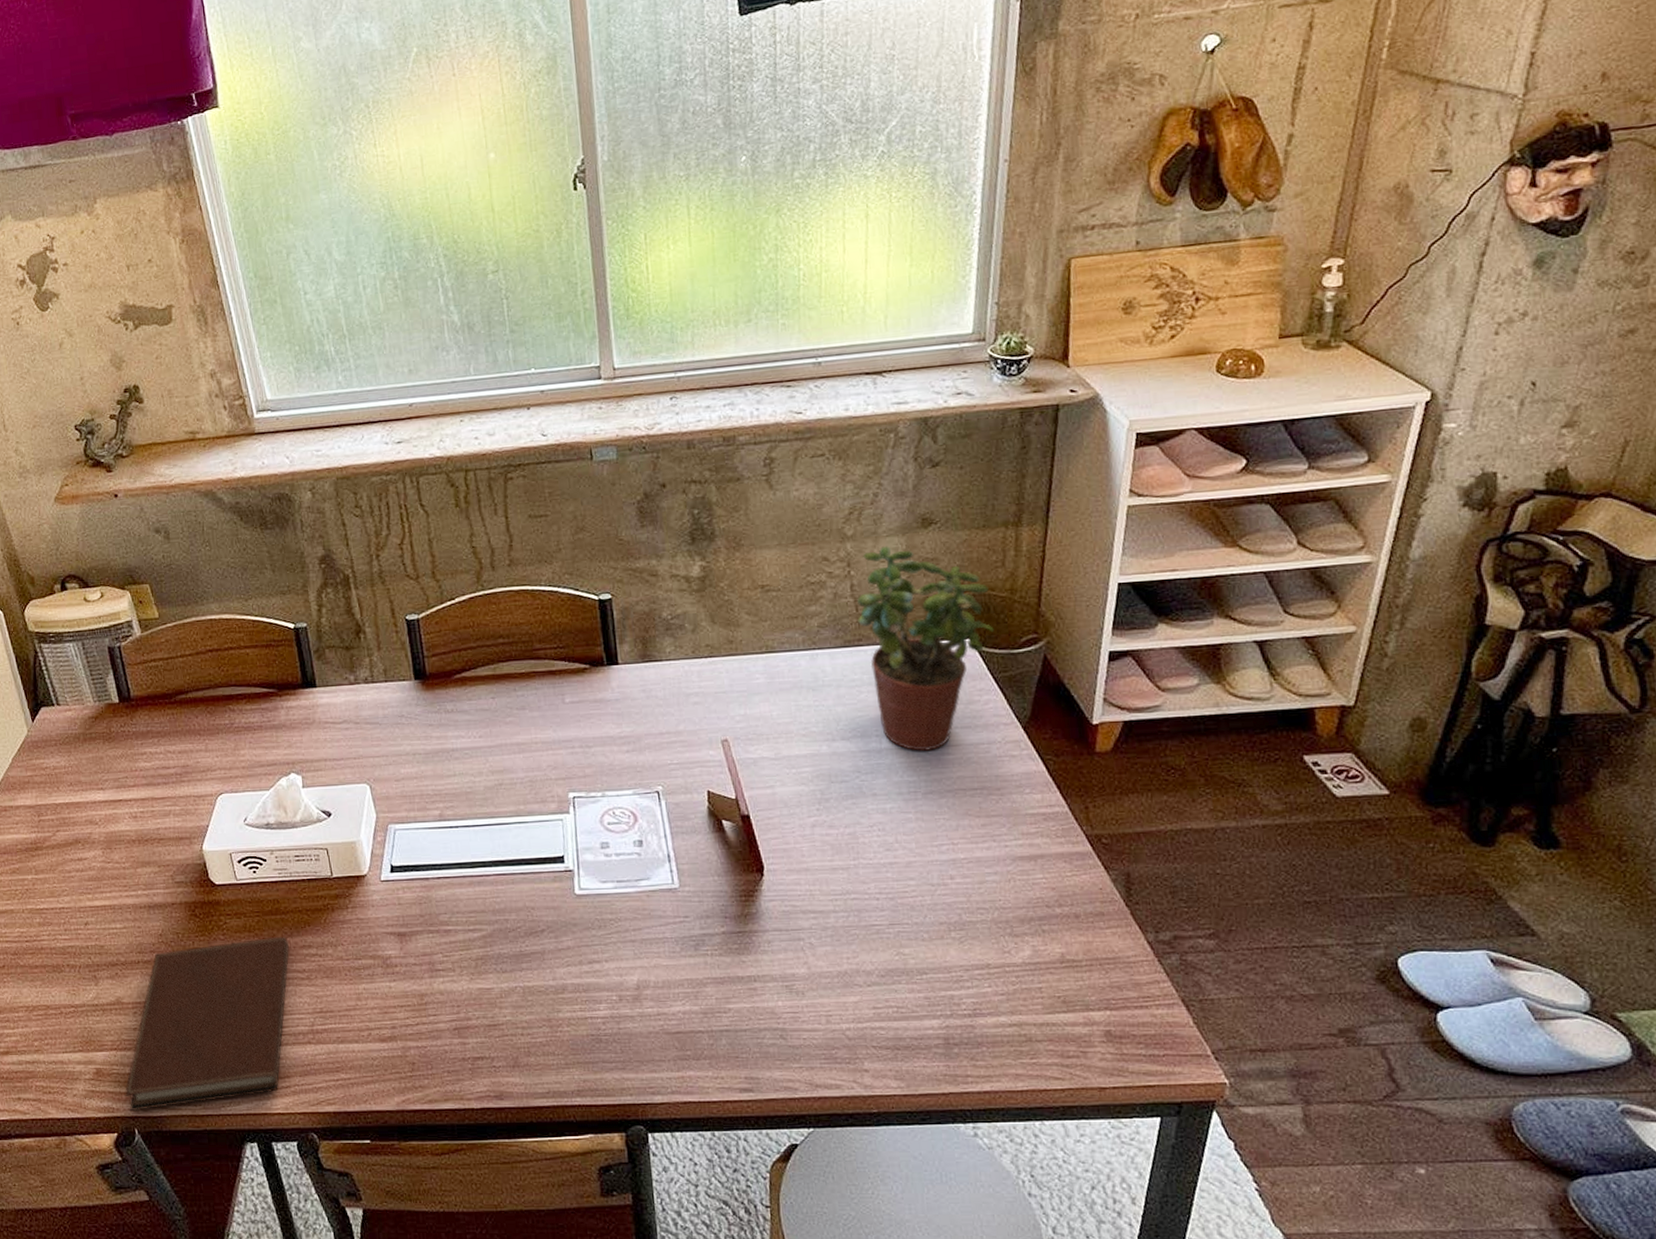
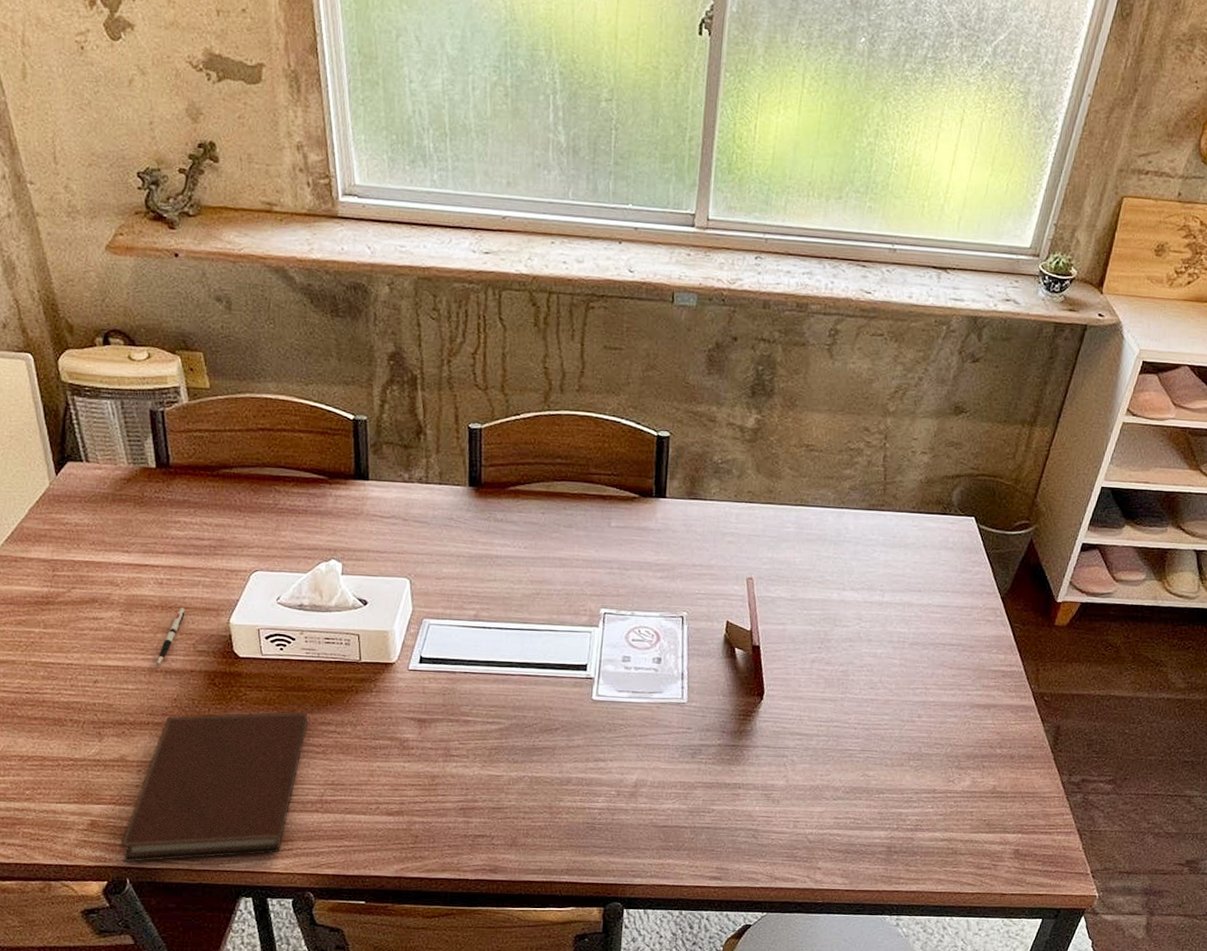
pen: none [140,840,161,902] -> present [157,608,185,666]
potted plant: present [857,546,994,751] -> none [884,426,998,608]

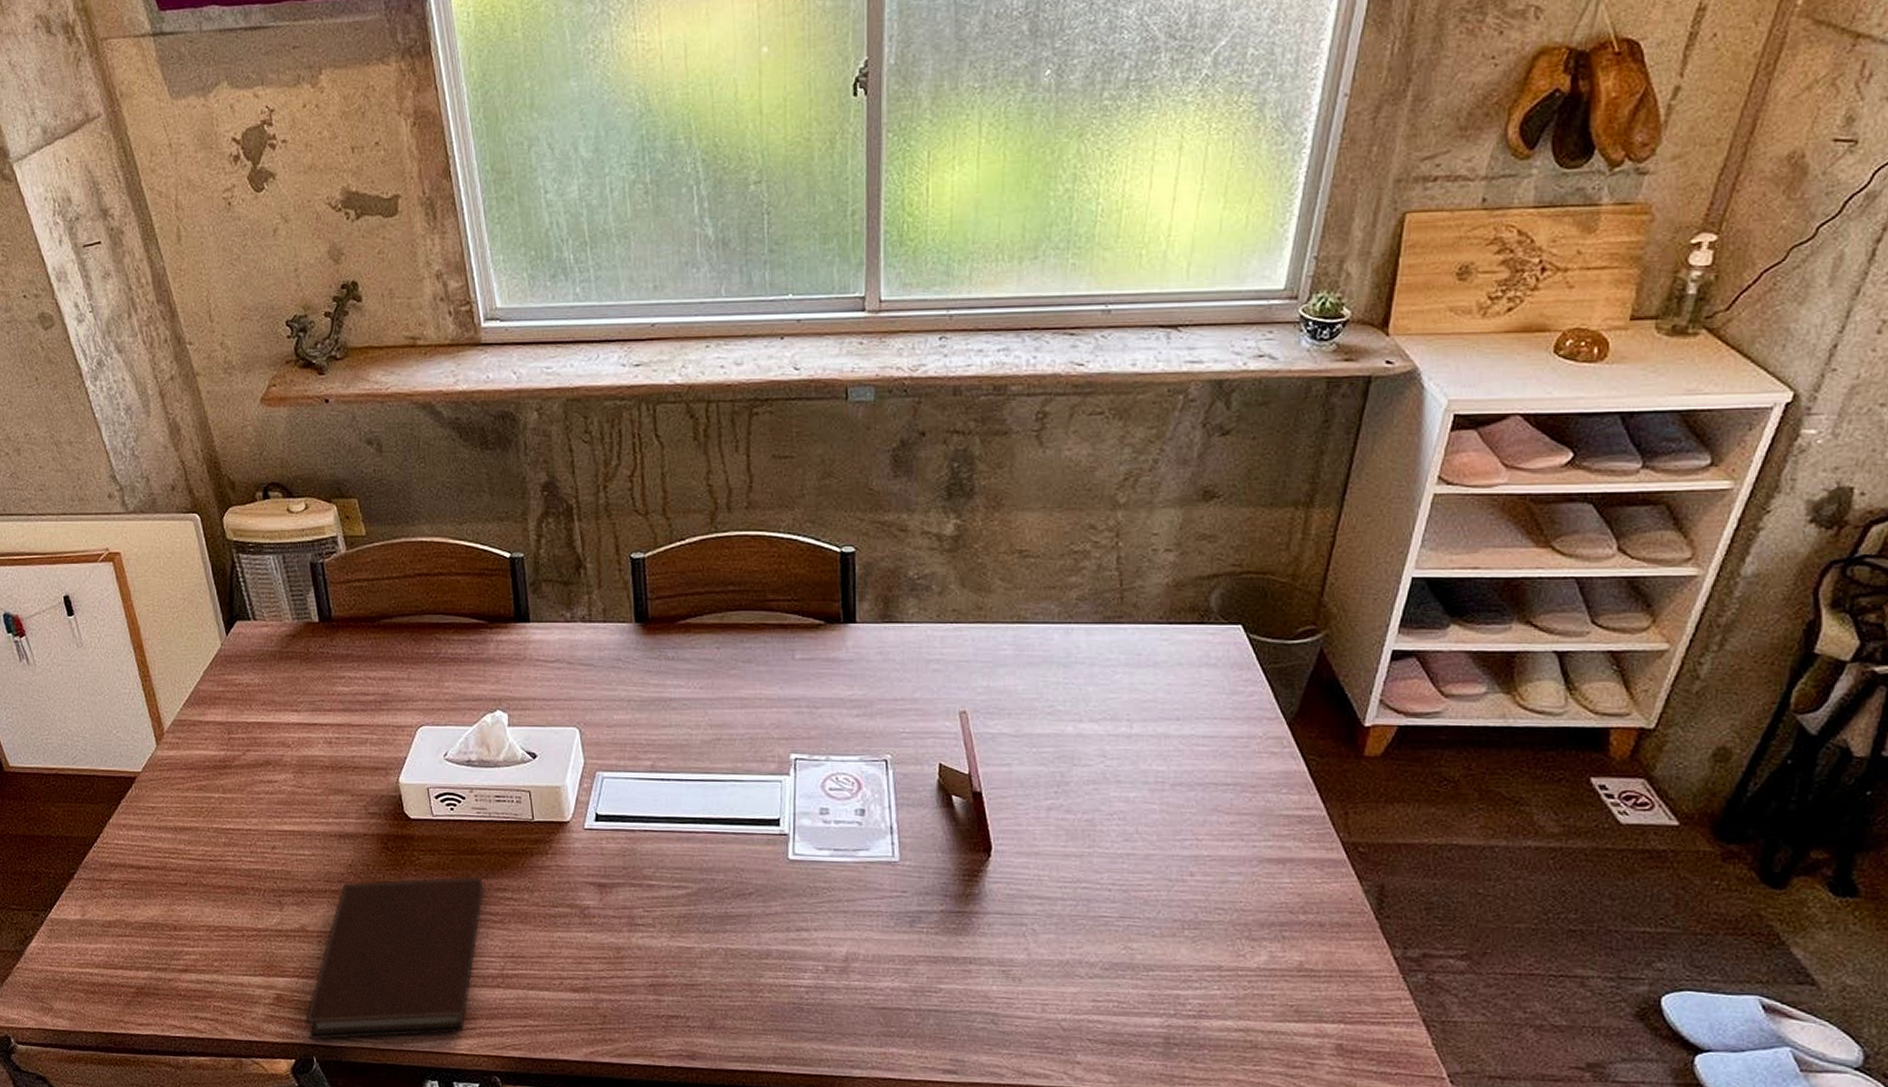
pen: present [157,608,185,666] -> none [331,768,355,830]

